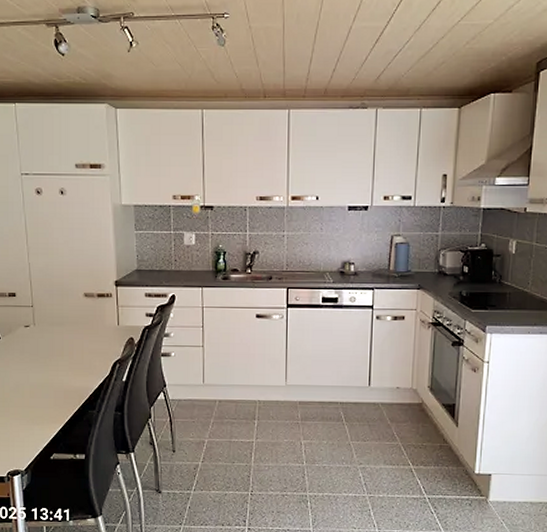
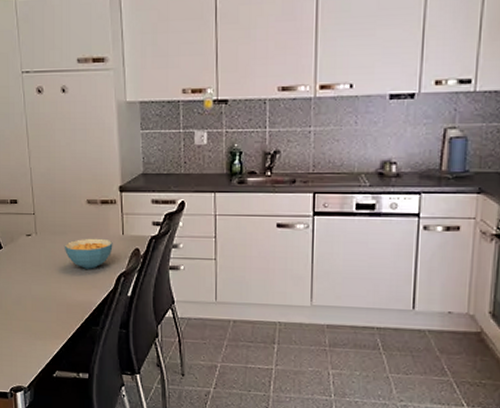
cereal bowl: none [61,328,109,357] -> present [64,238,113,269]

